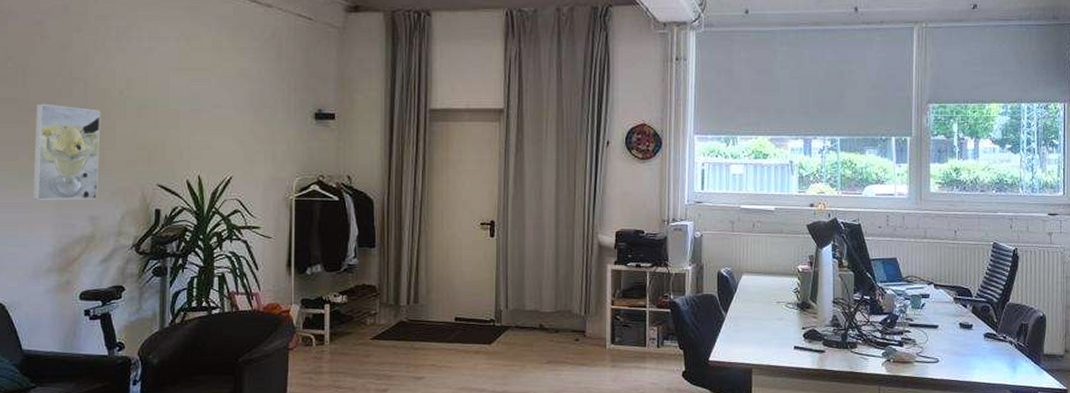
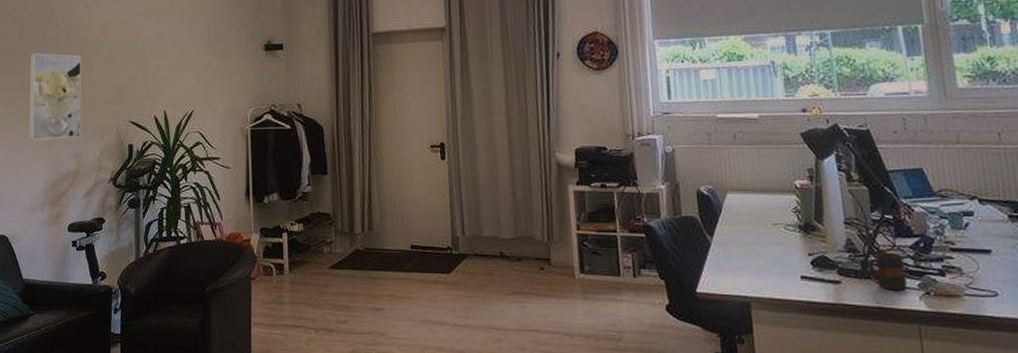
mug: none [847,326,875,358] -> present [868,251,908,291]

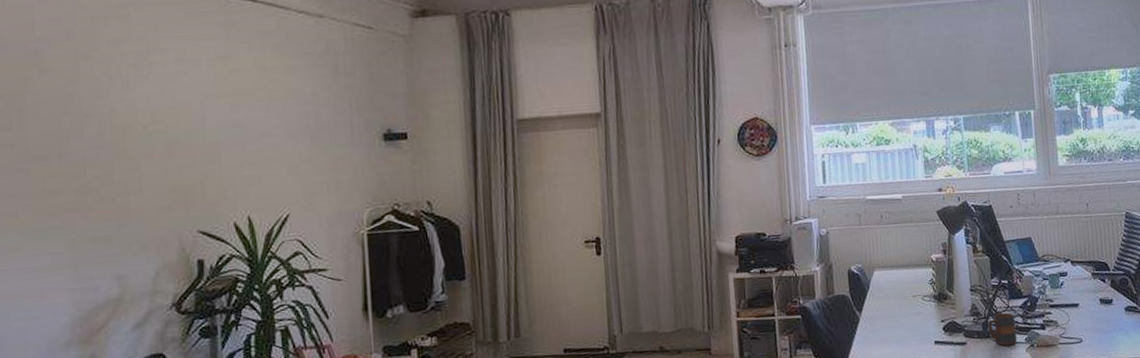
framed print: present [29,53,82,140] -> none [38,147,125,263]

